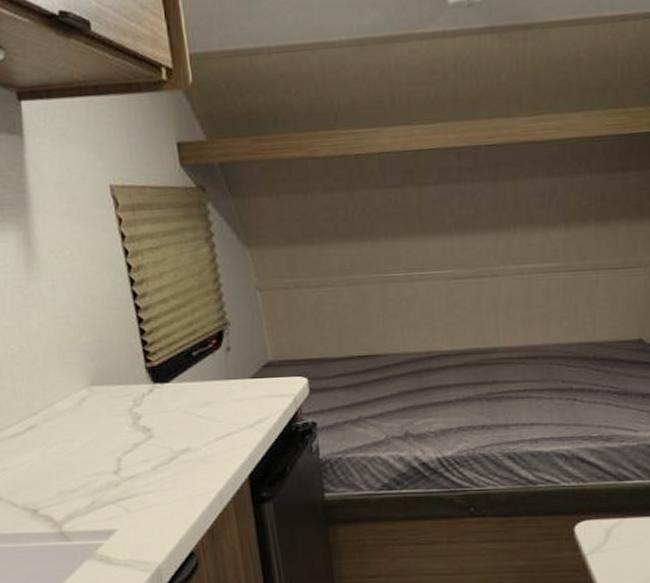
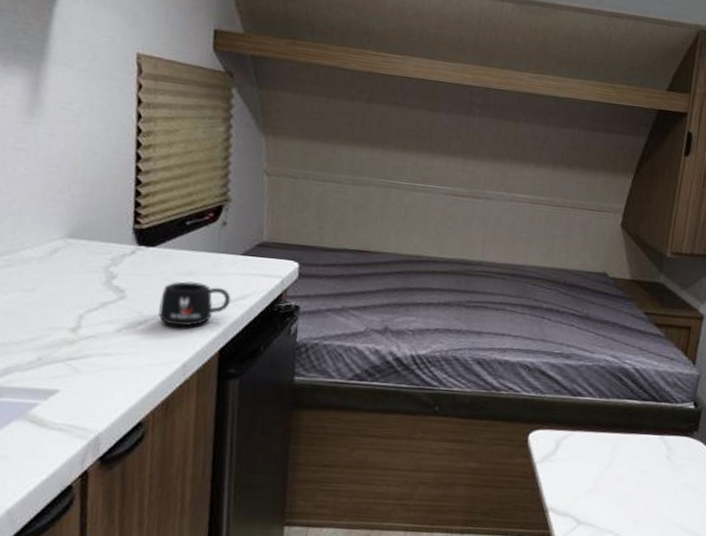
mug: none [185,412,250,457] -> present [158,281,231,327]

